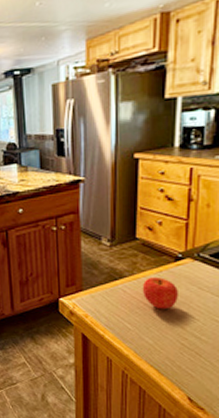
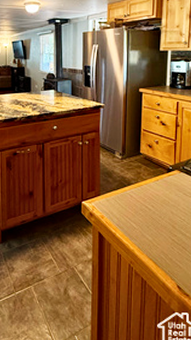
fruit: present [142,277,178,310] -> none [144,185,169,211]

